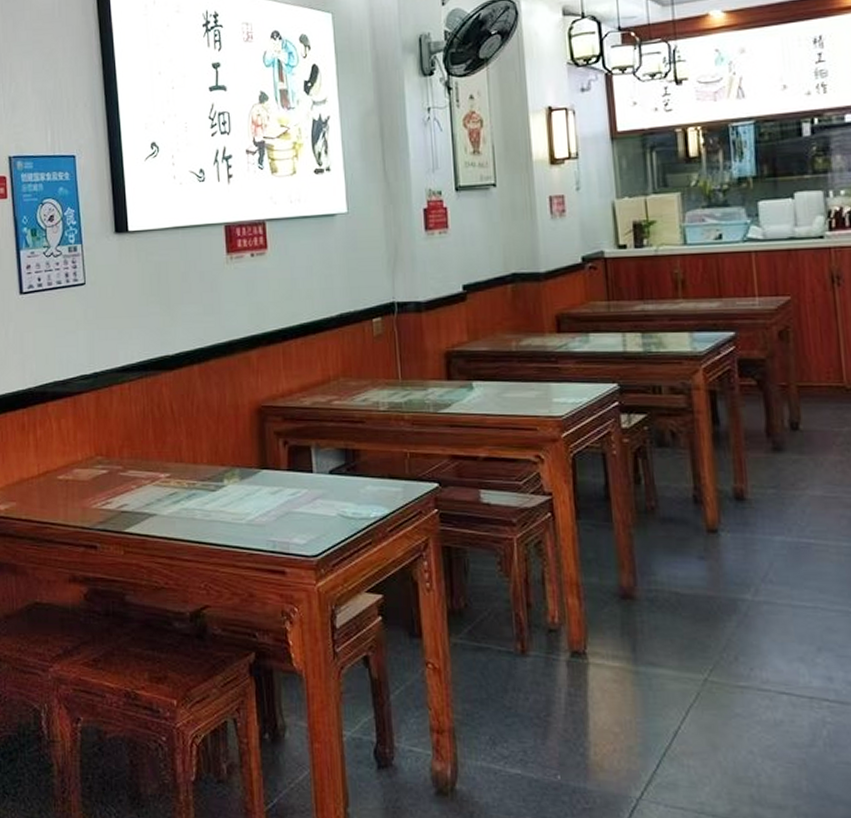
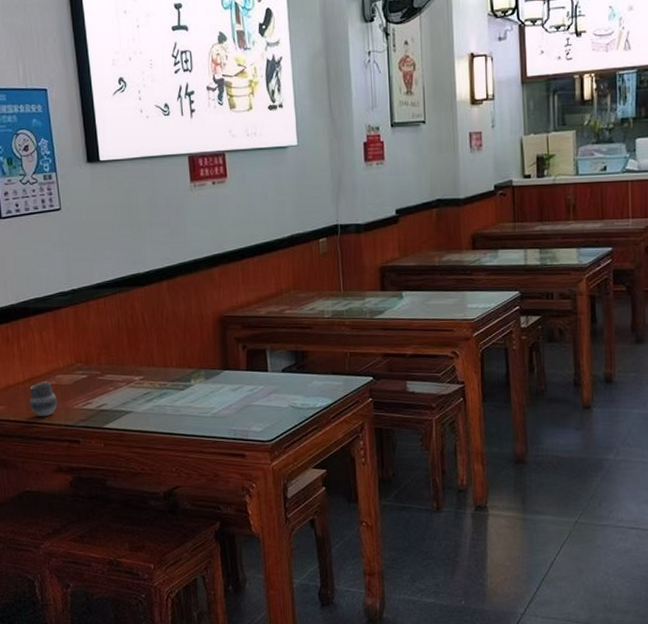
cup: none [43,476,74,517] -> present [29,382,58,417]

